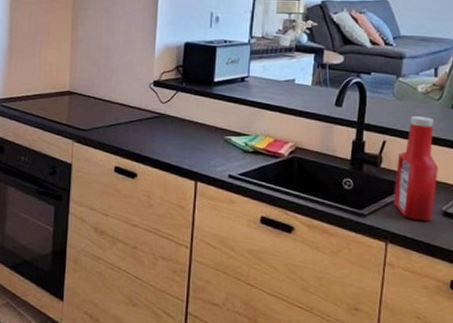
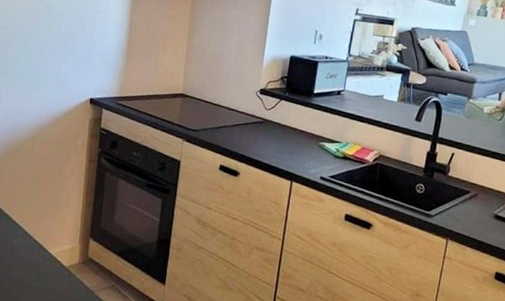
ketchup bottle: present [393,116,438,221] -> none [455,133,494,222]

